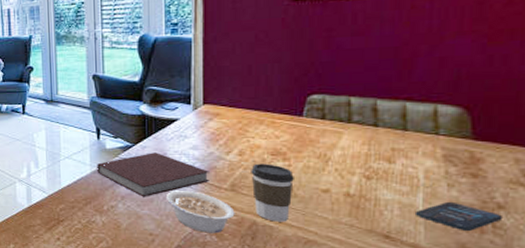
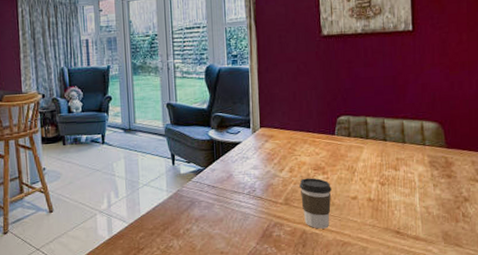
notebook: present [97,153,209,197] -> none [173,174,268,218]
legume: present [167,191,235,234] -> none [234,208,289,246]
smartphone: present [414,201,504,231] -> none [414,198,469,221]

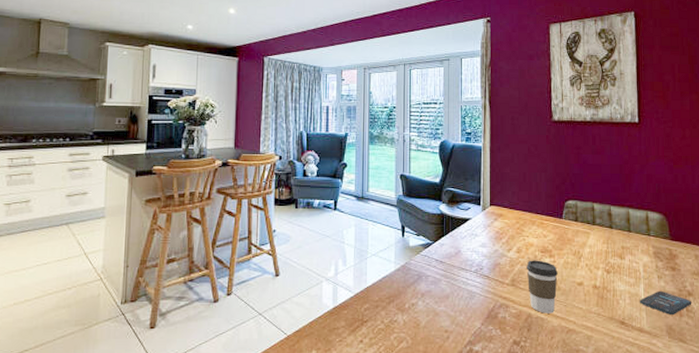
smartphone: none [414,198,469,221] -> present [639,290,692,314]

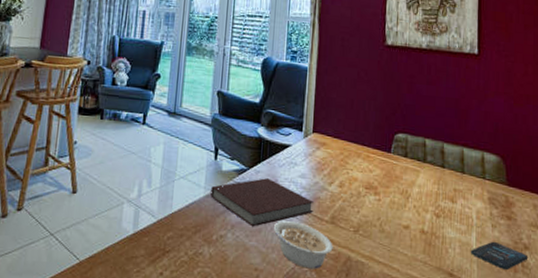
notebook: none [401,250,495,294] -> present [210,178,314,227]
legume: none [460,287,515,327] -> present [274,221,333,269]
coffee cup: present [526,260,558,314] -> none [348,196,383,258]

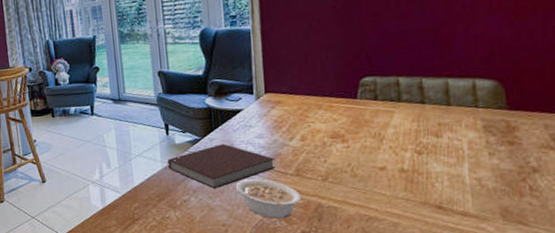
smartphone: present [470,241,529,269] -> none [462,169,538,195]

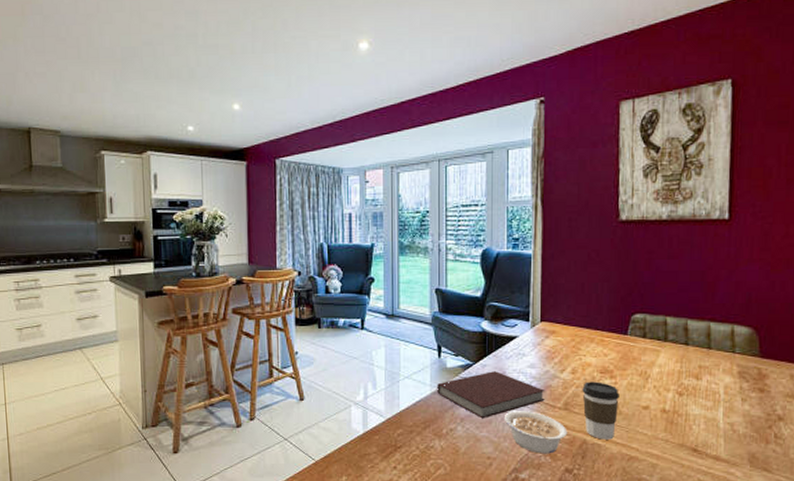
coffee cup: none [313,146,353,202] -> present [582,381,619,440]

